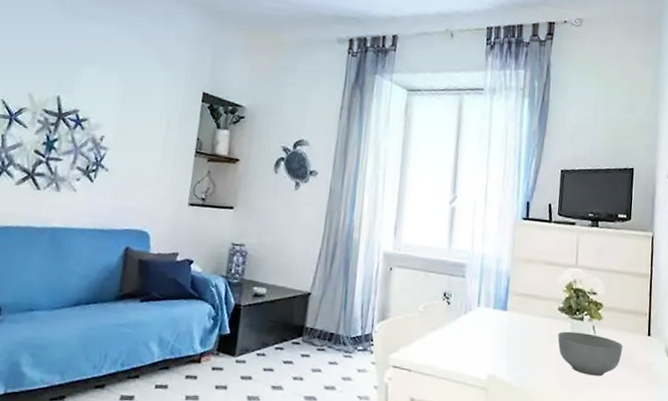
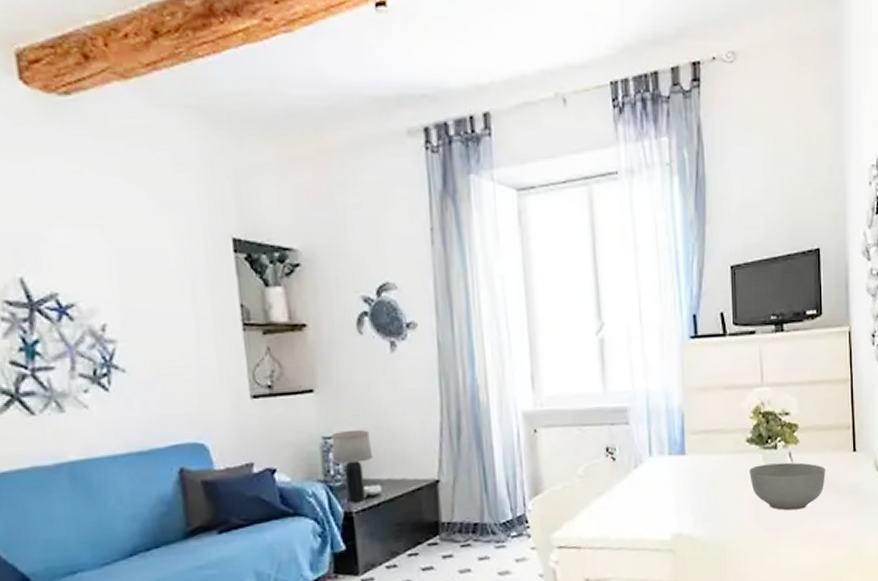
table lamp: none [235,241,267,298] -> present [331,430,373,503]

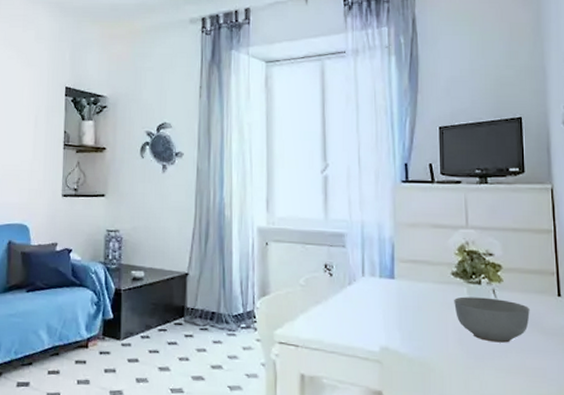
table lamp: present [331,430,373,503] -> none [111,227,141,282]

